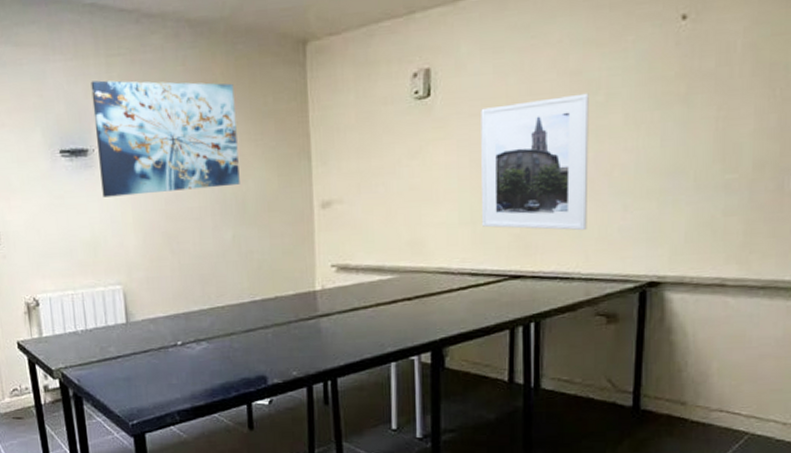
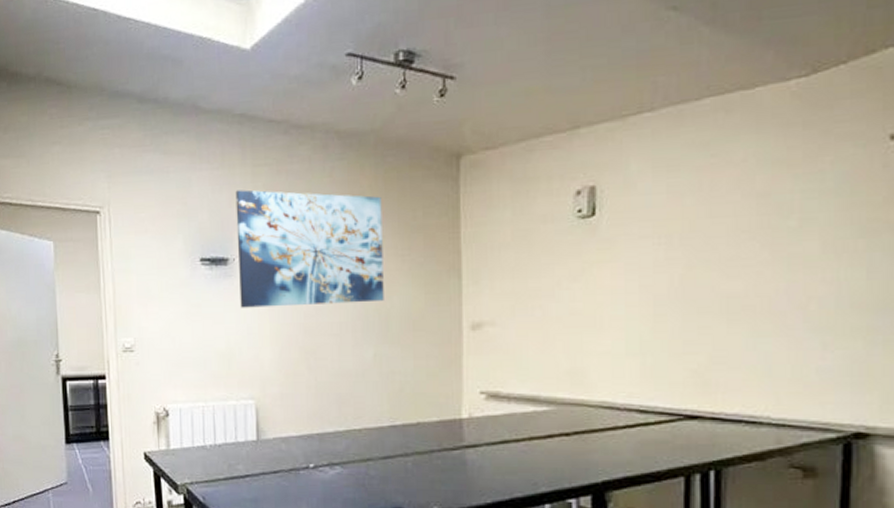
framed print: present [481,93,589,231] -> none [652,217,779,370]

